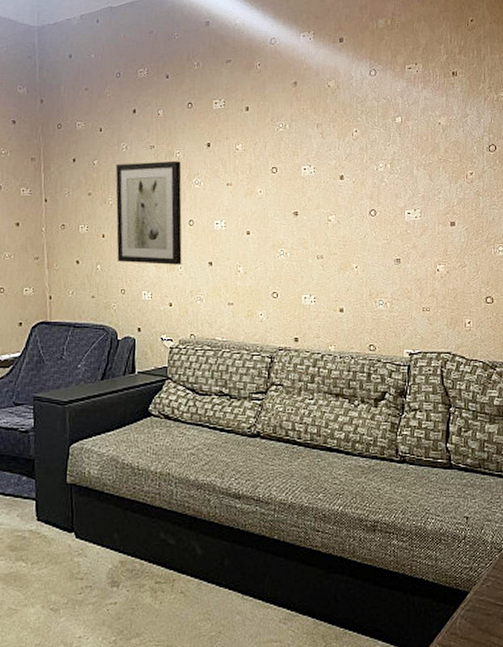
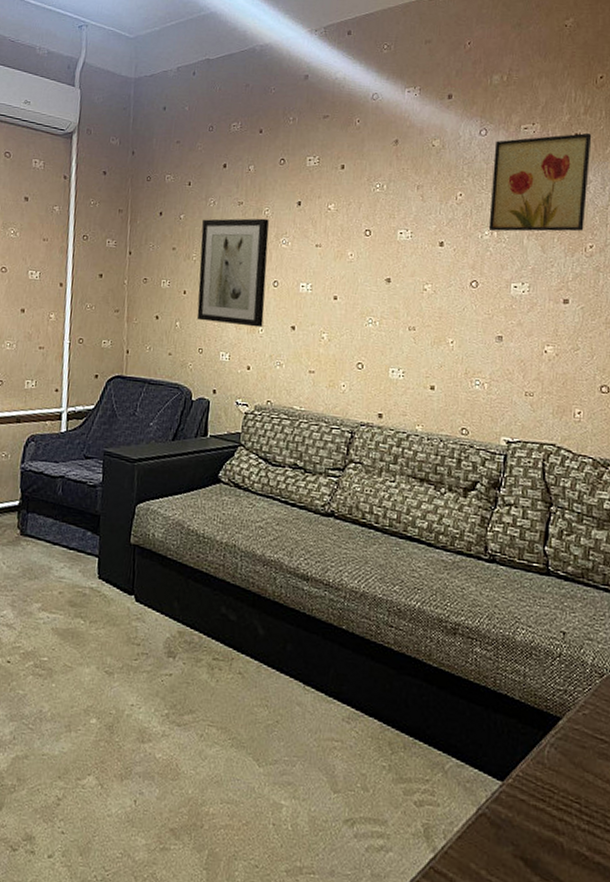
wall art: none [382,71,467,163] -> present [488,132,592,232]

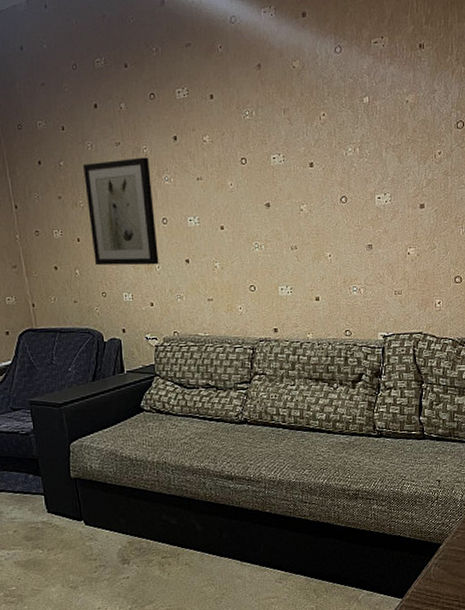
wall art: present [488,132,592,232] -> none [349,42,434,147]

